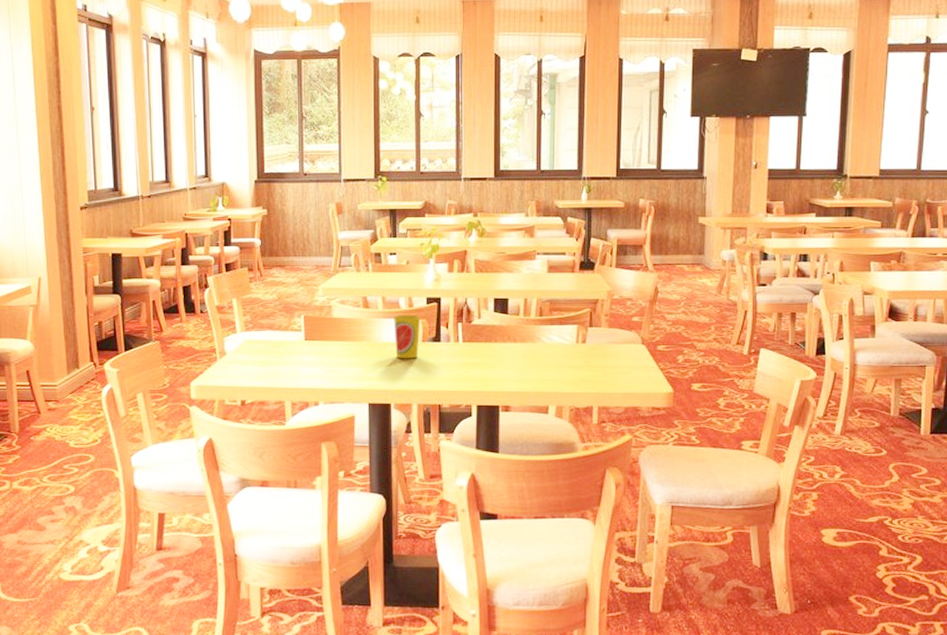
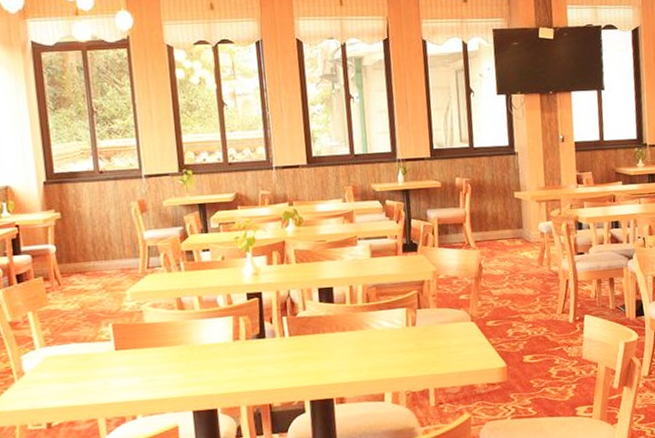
cup: present [394,314,421,359] -> none [212,312,243,360]

